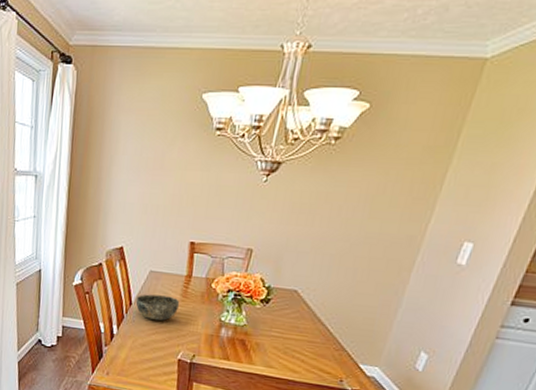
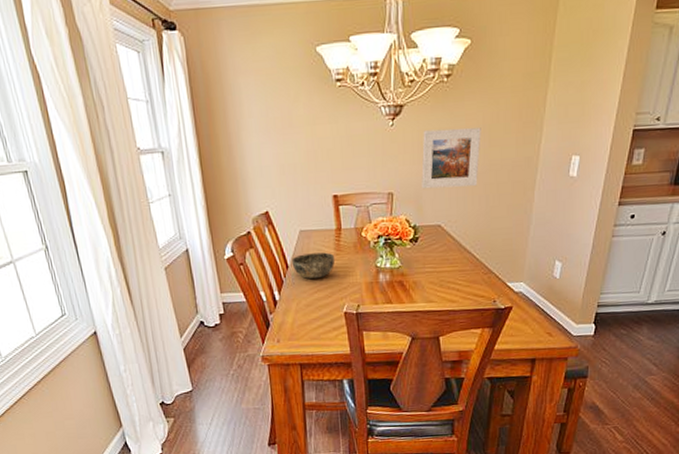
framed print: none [285,191,363,258] -> present [421,128,481,189]

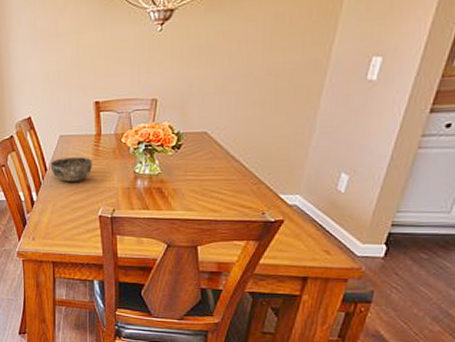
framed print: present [421,128,481,189] -> none [189,29,261,95]

